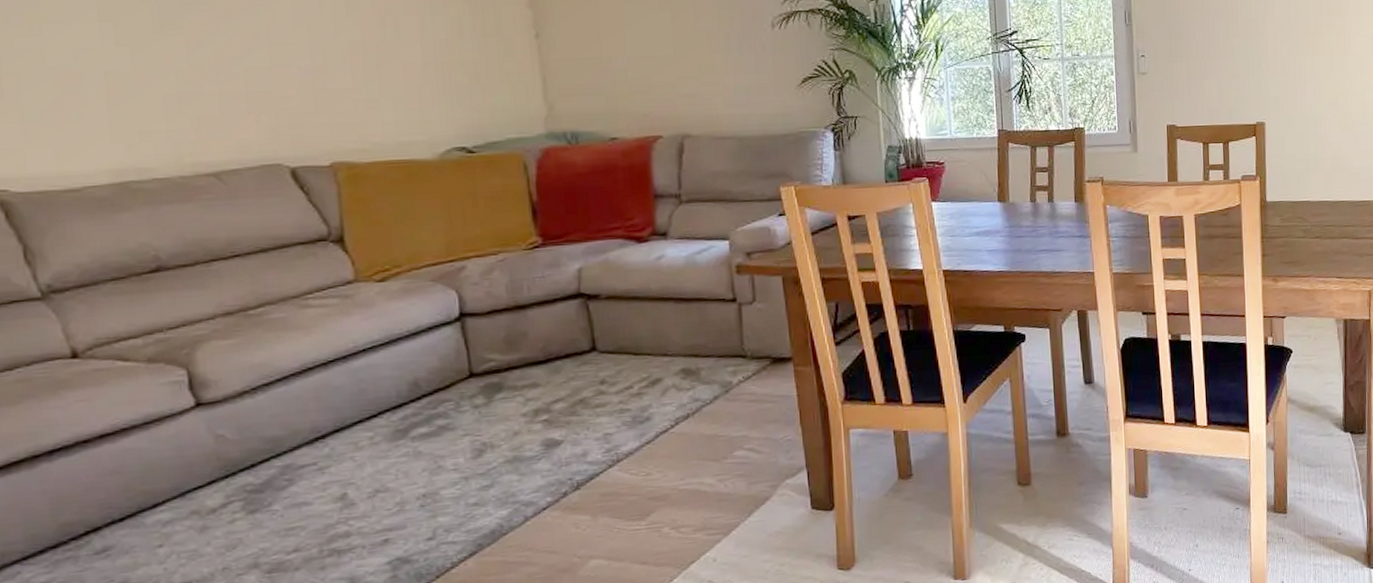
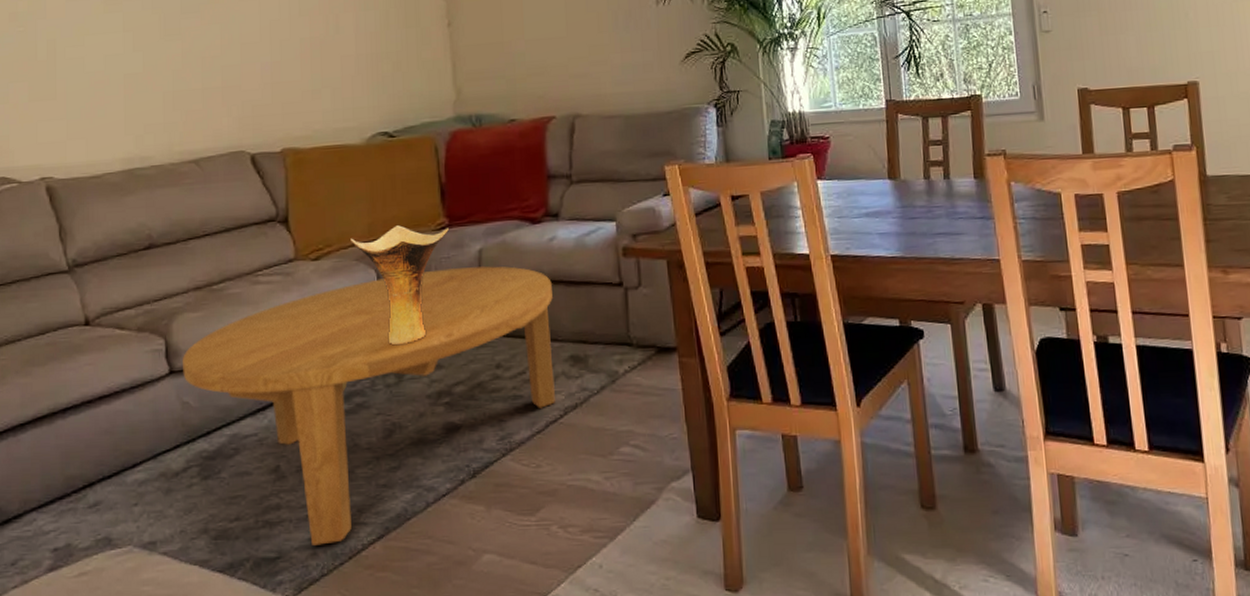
coffee table: none [211,284,666,569] -> present [182,265,556,545]
vase: none [423,245,542,366] -> present [349,225,449,346]

